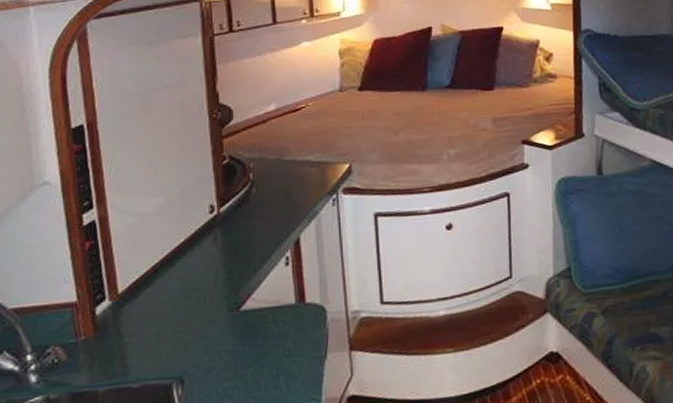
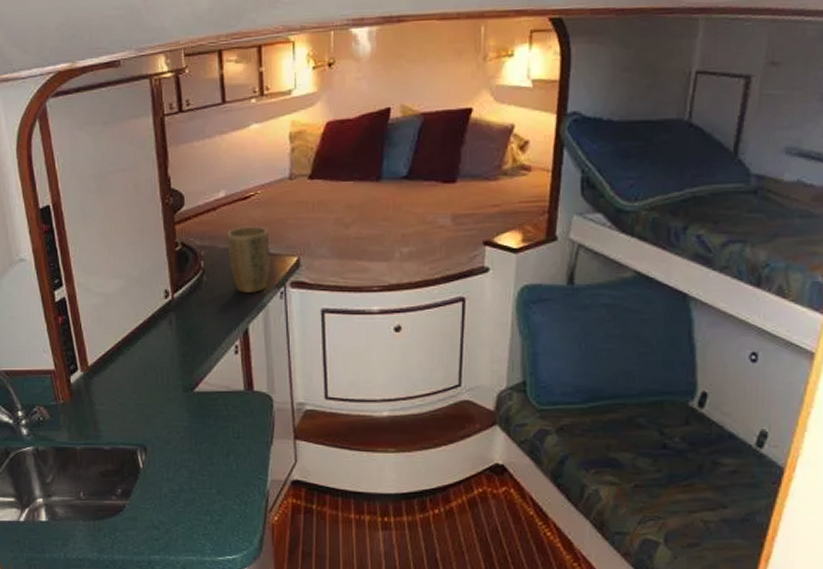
plant pot: none [277,136,322,203] -> present [227,226,270,294]

